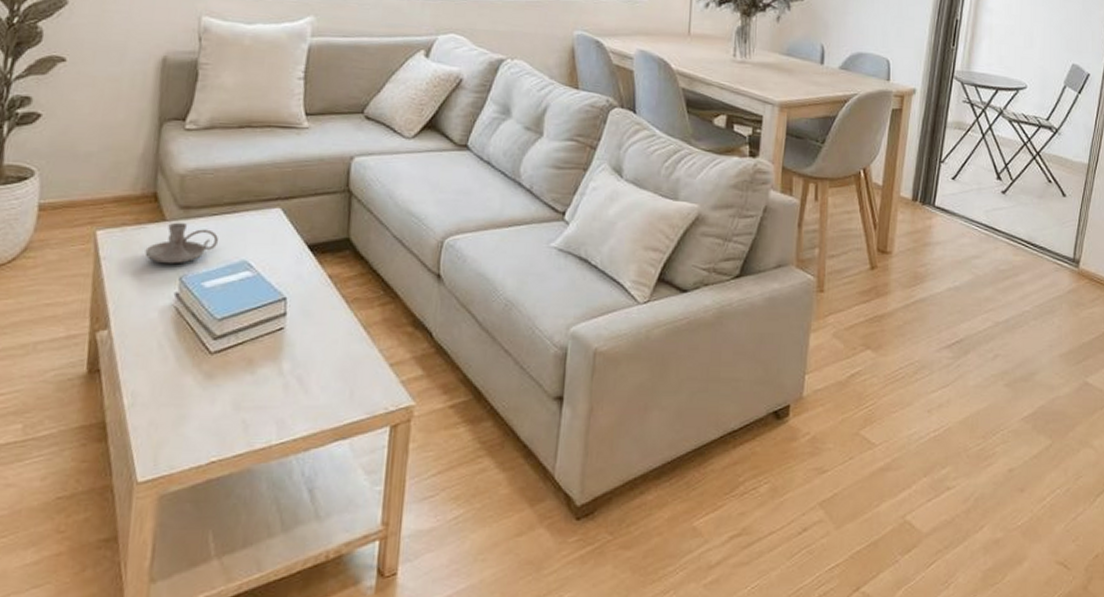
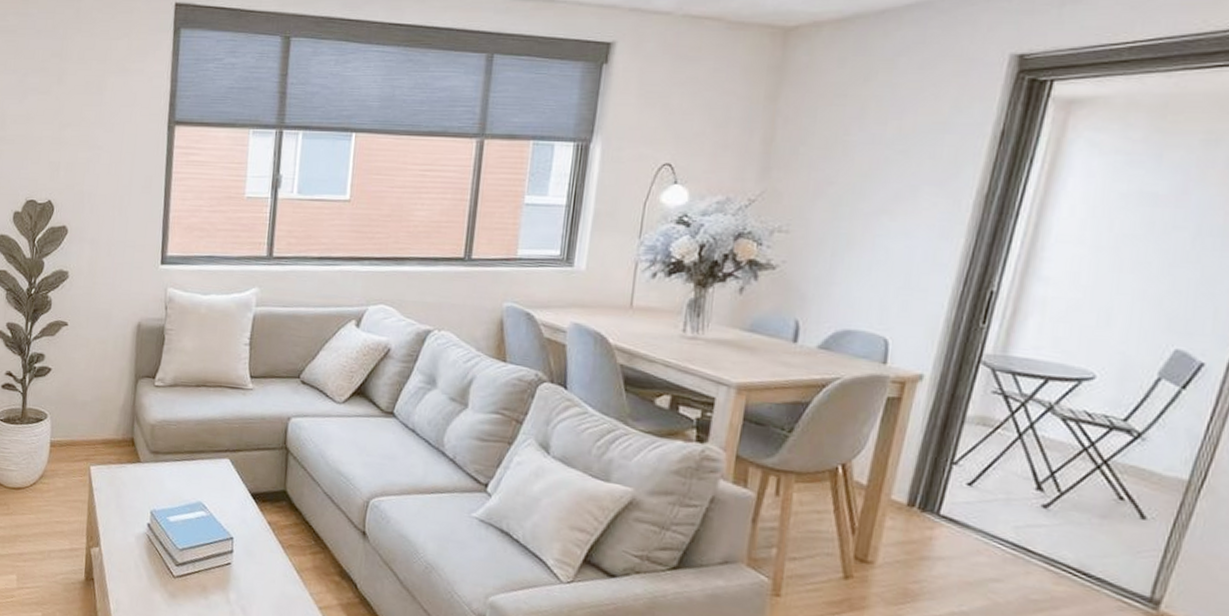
candle holder: present [145,222,218,264] -> none [125,464,180,499]

